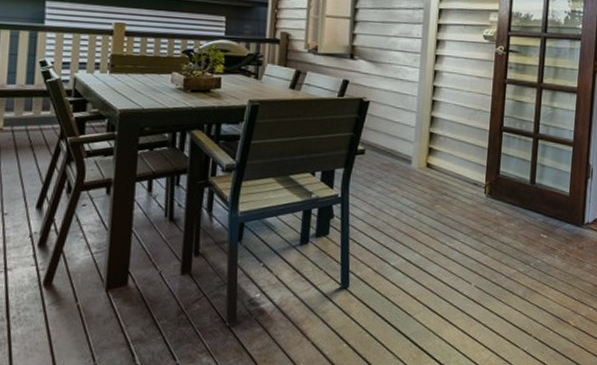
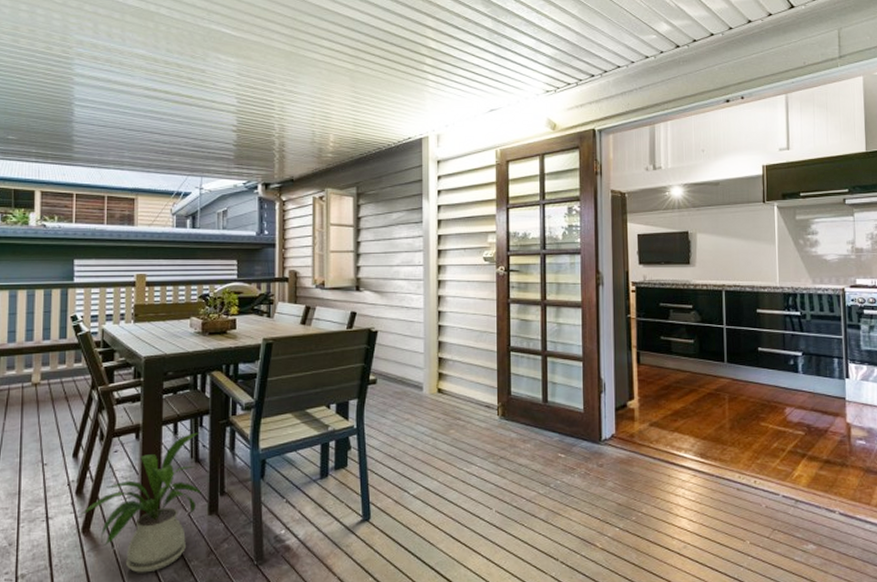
house plant: none [39,191,177,329] -> present [77,432,203,573]

